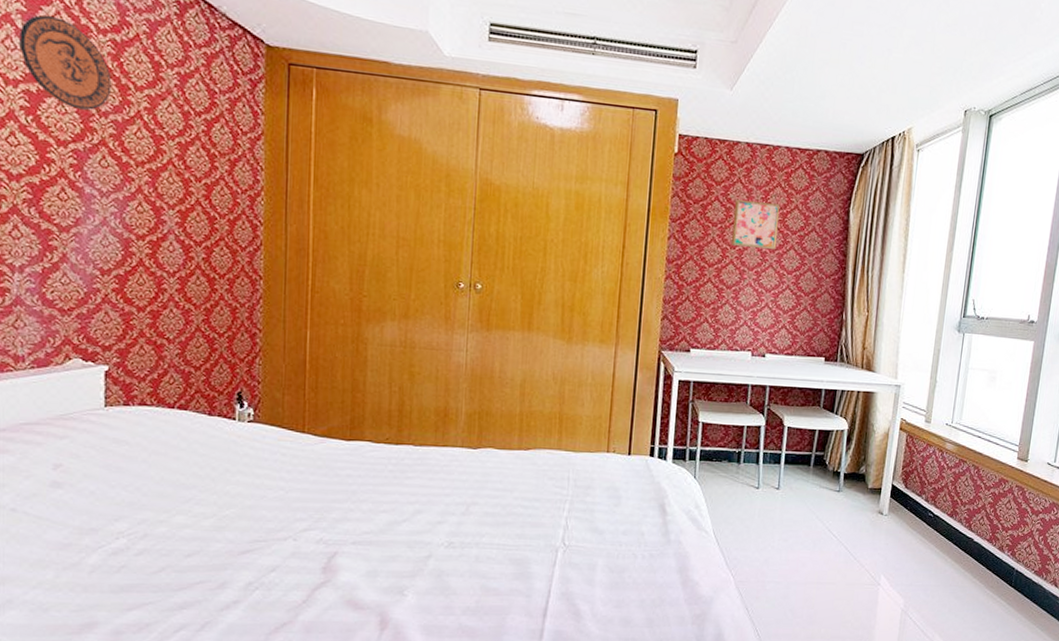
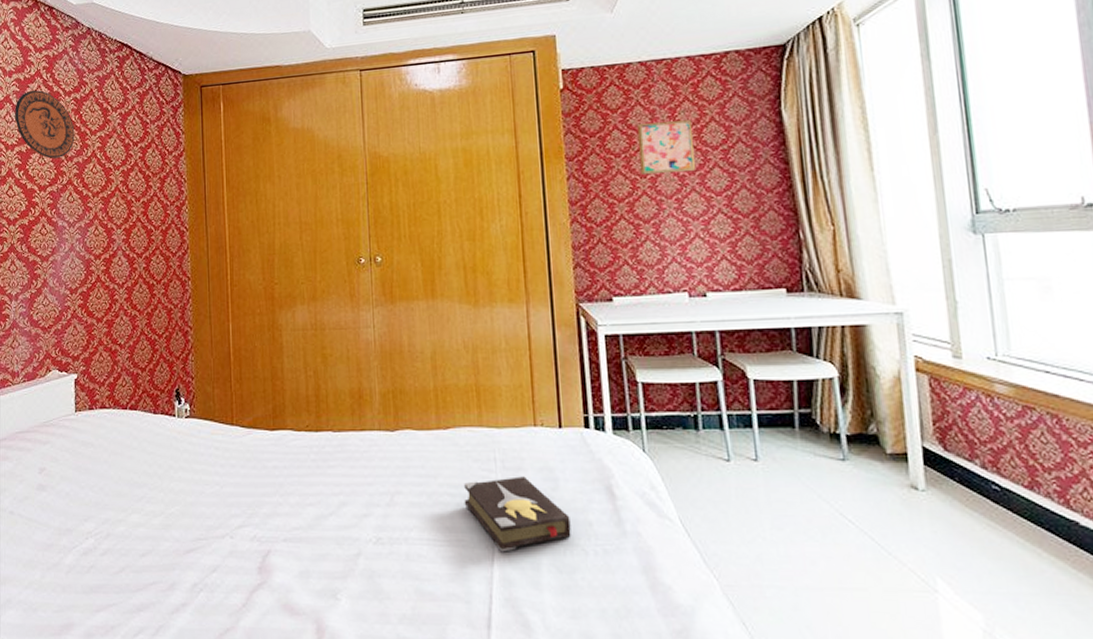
hardback book: none [535,493,627,556] -> present [464,476,571,552]

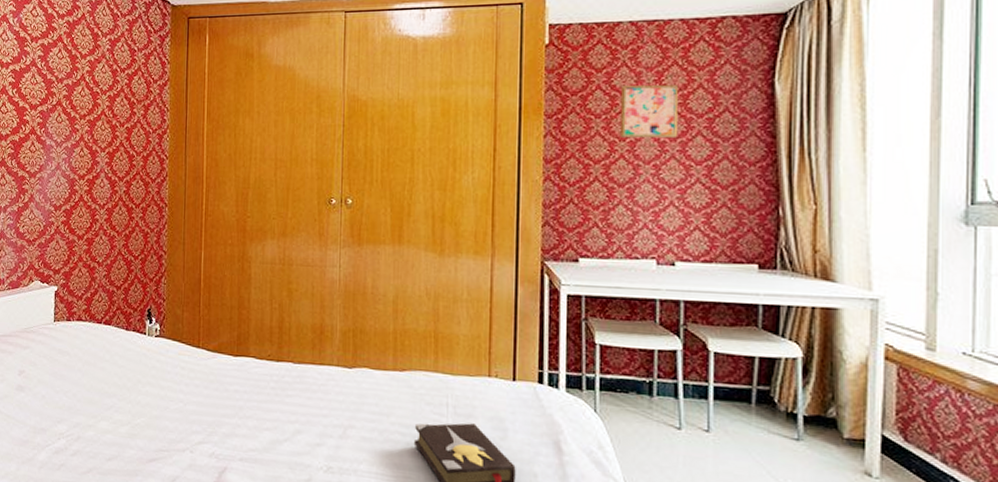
decorative plate: present [15,90,75,159] -> none [11,10,66,80]

